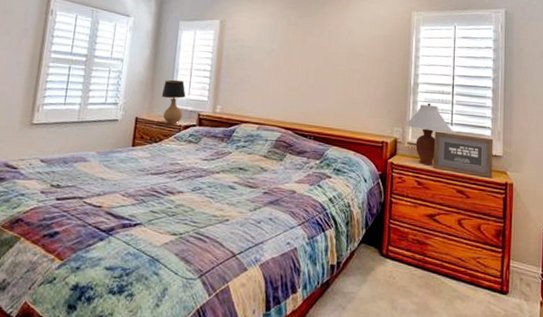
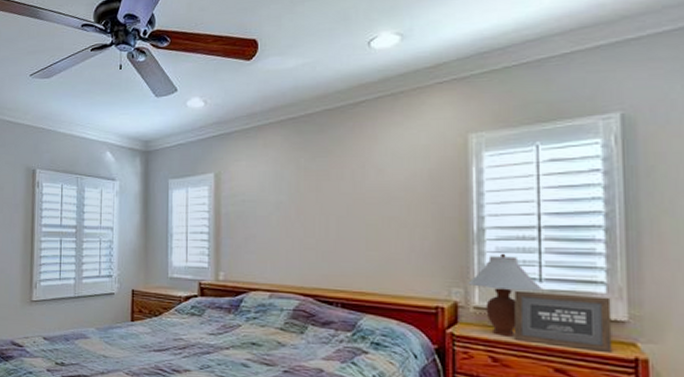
table lamp: present [152,79,186,125] -> none [149,246,183,297]

